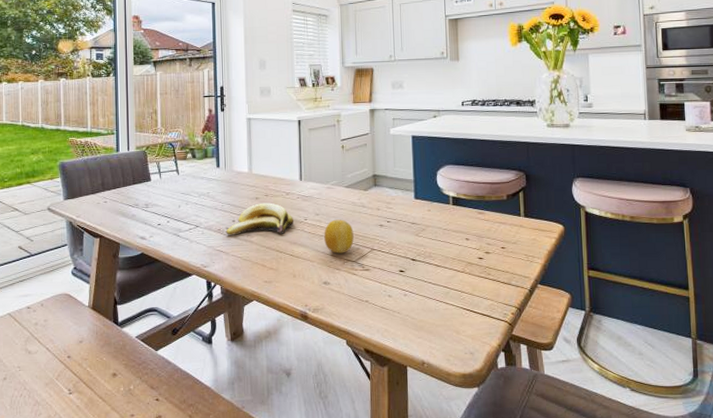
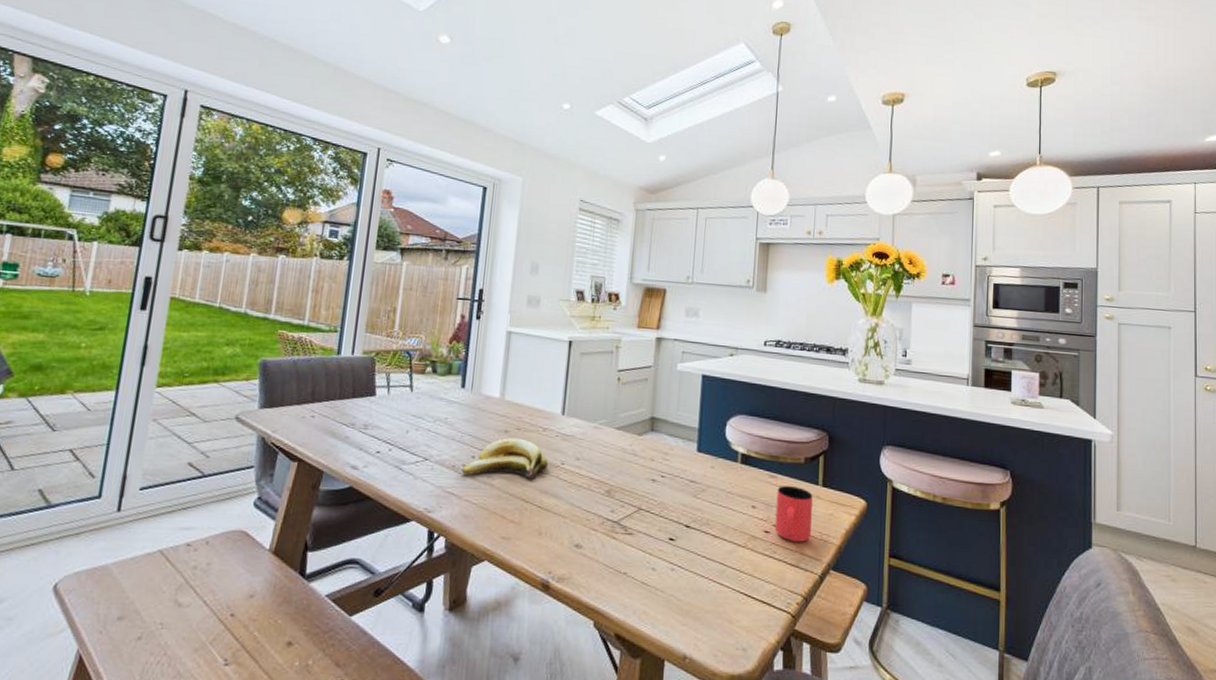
fruit: present [324,219,354,254] -> none [582,467,620,511]
cup: none [485,219,518,264] -> present [774,485,813,542]

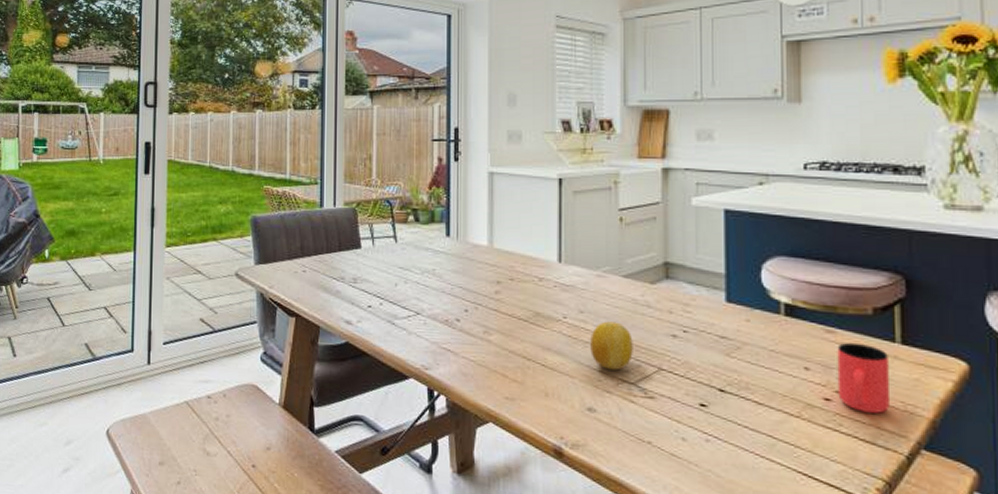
banana: present [461,437,549,479] -> none [455,289,549,335]
fruit: none [582,467,620,511] -> present [590,321,633,370]

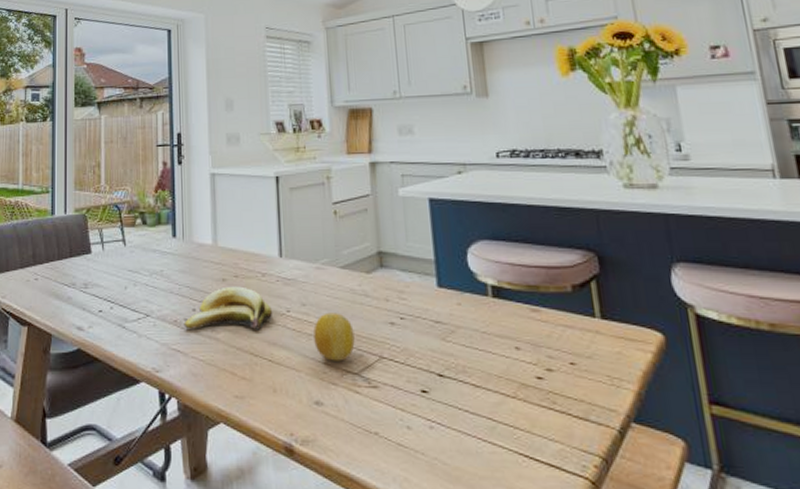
banana: none [455,289,549,335] -> present [183,286,273,330]
cup: present [837,342,889,414] -> none [543,319,597,389]

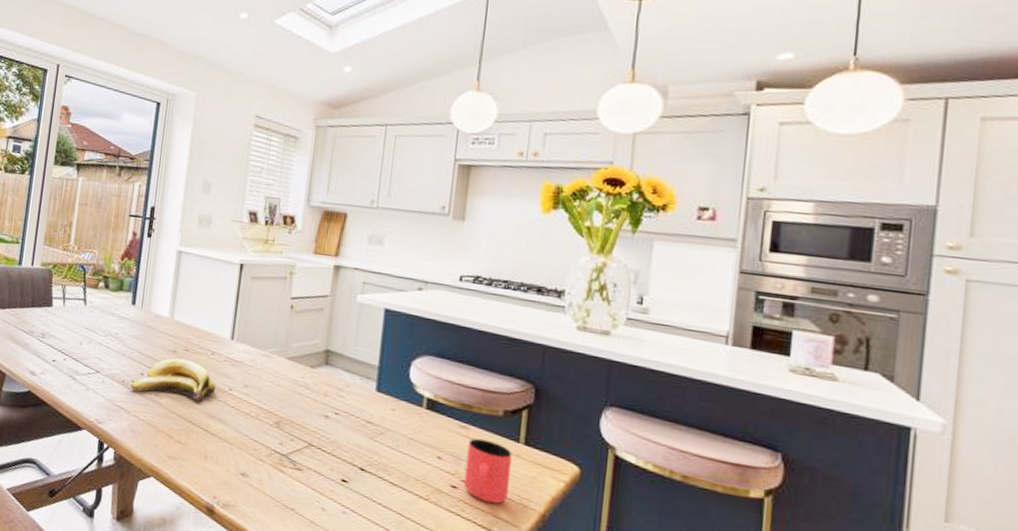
fruit: present [313,312,355,361] -> none [250,397,289,442]
cup: none [543,319,597,389] -> present [463,438,512,504]

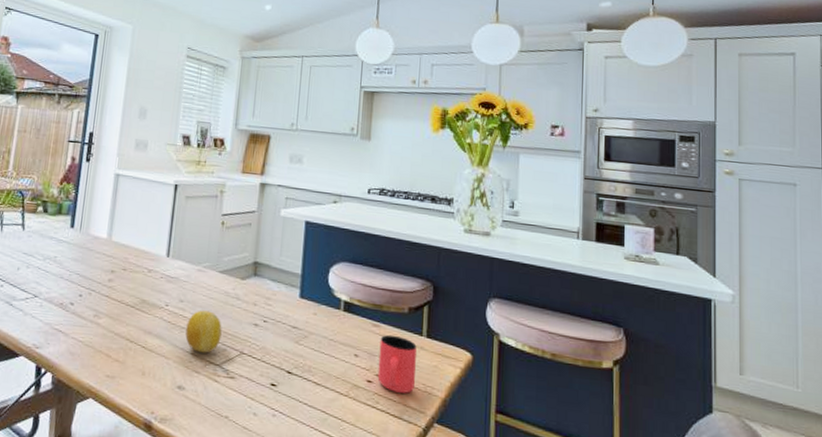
banana: present [130,358,217,402] -> none [68,277,153,320]
fruit: none [250,397,289,442] -> present [185,310,222,353]

